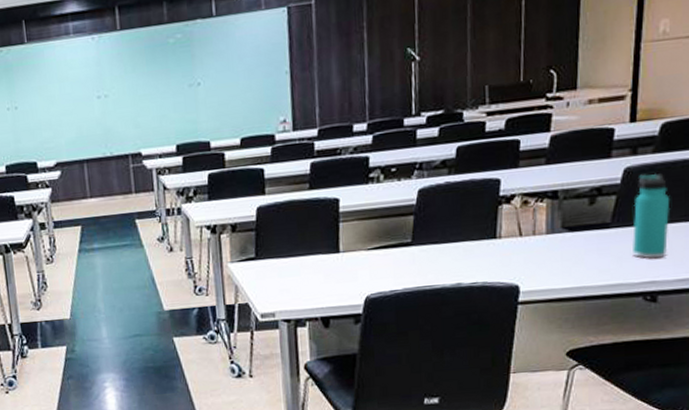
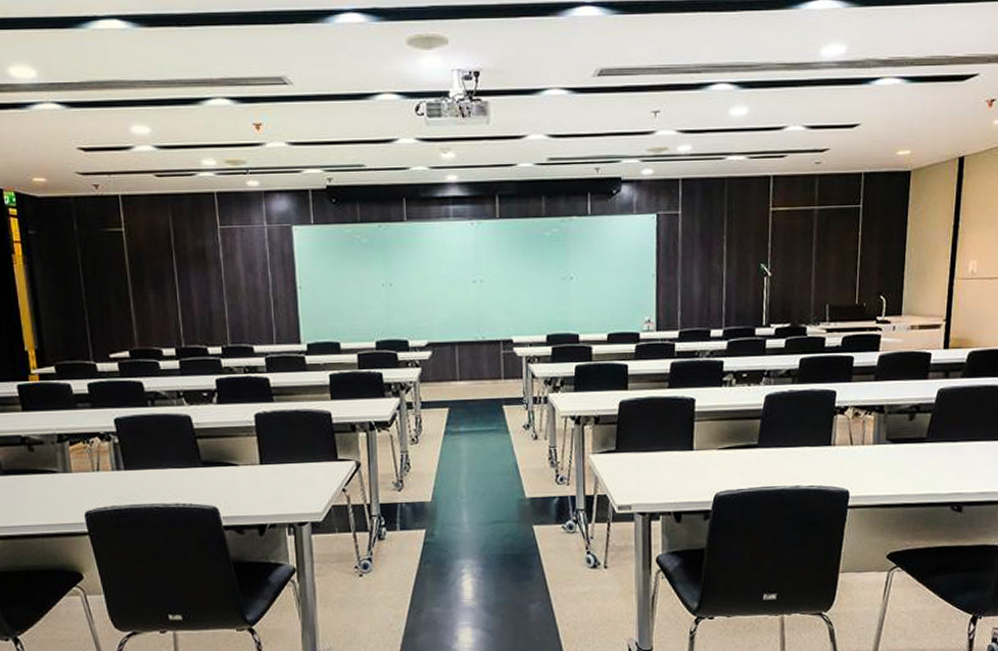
thermos bottle: present [633,173,671,259] -> none [944,395,975,473]

